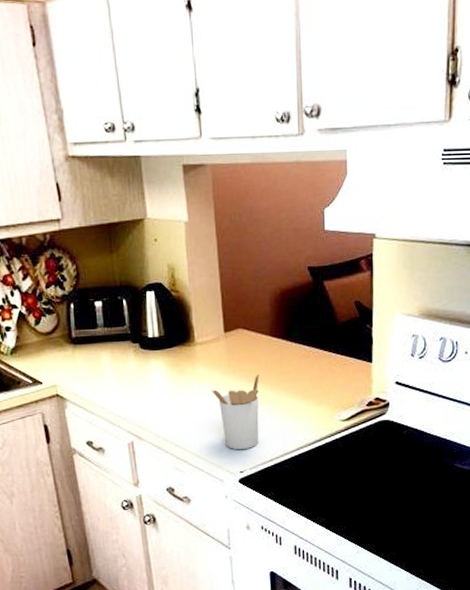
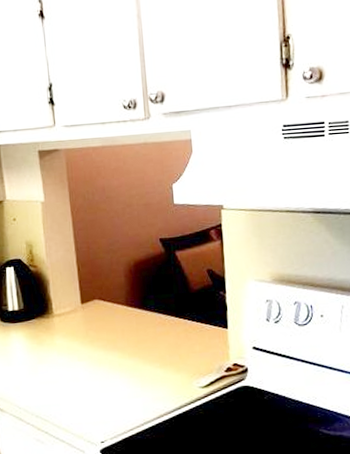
utensil holder: present [211,373,260,450] -> none [70,342,118,420]

